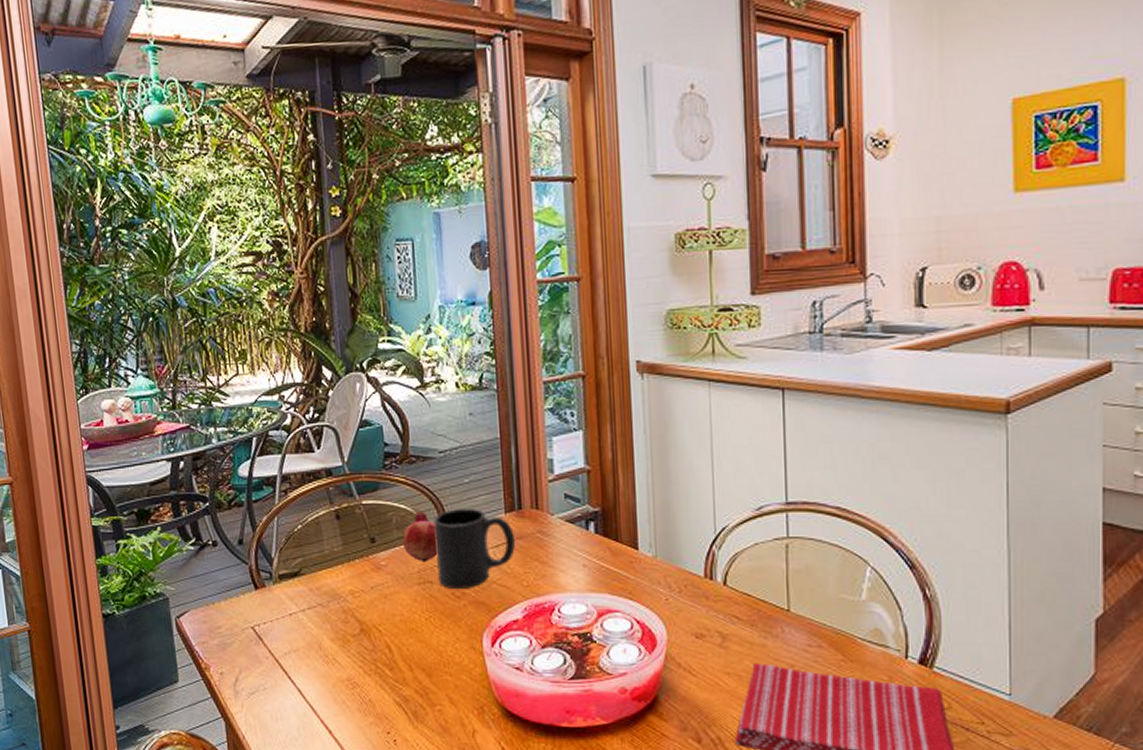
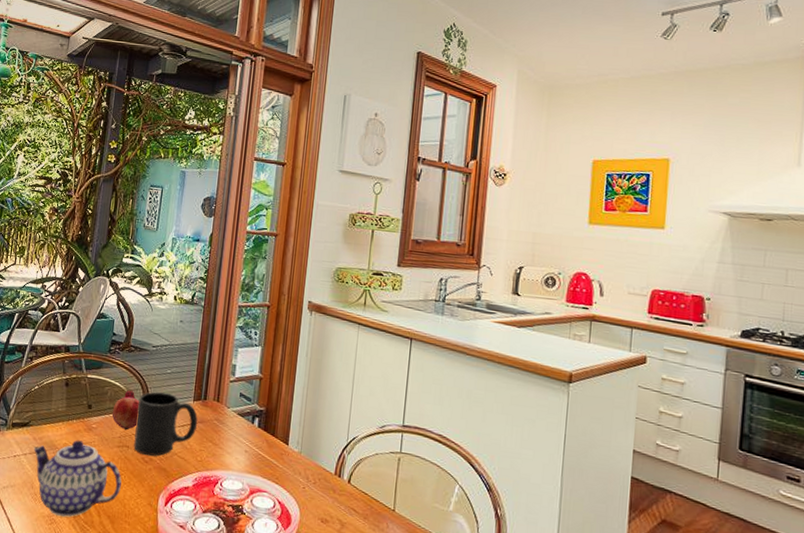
teapot: none [312,583,432,677] -> present [33,440,122,517]

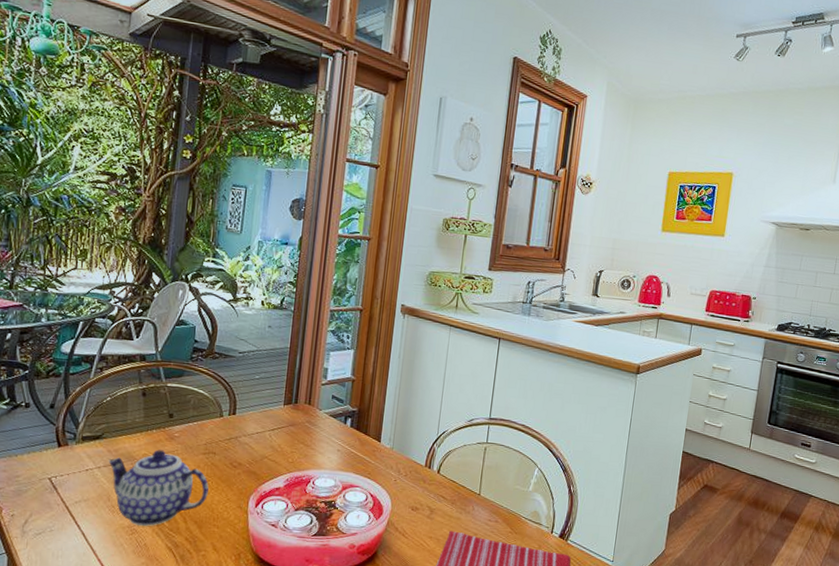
fruit: present [112,389,140,431] -> none [196,396,227,437]
mug: present [134,391,198,456] -> none [221,397,289,461]

